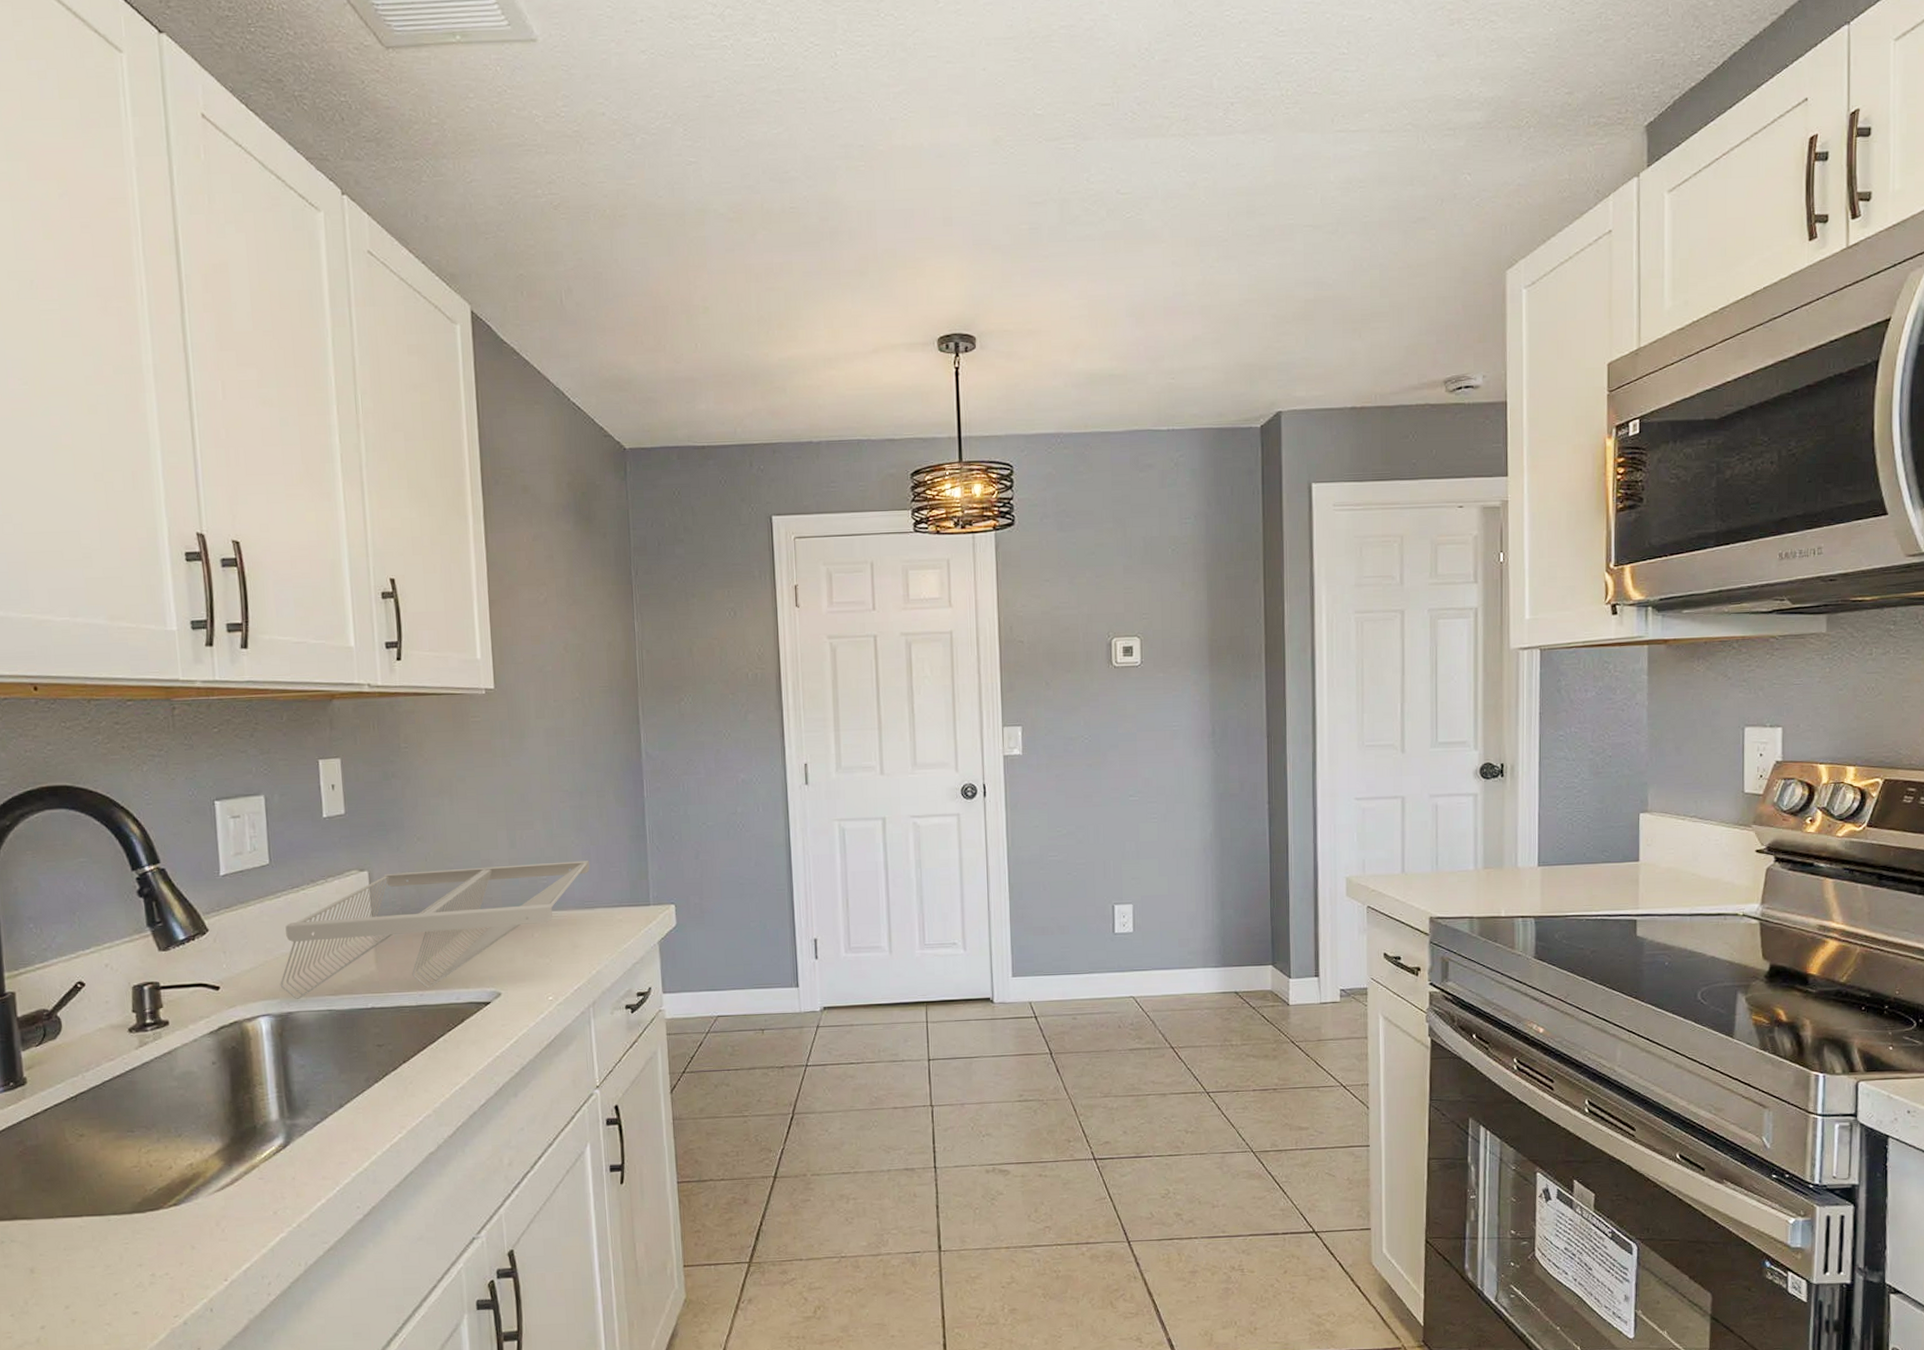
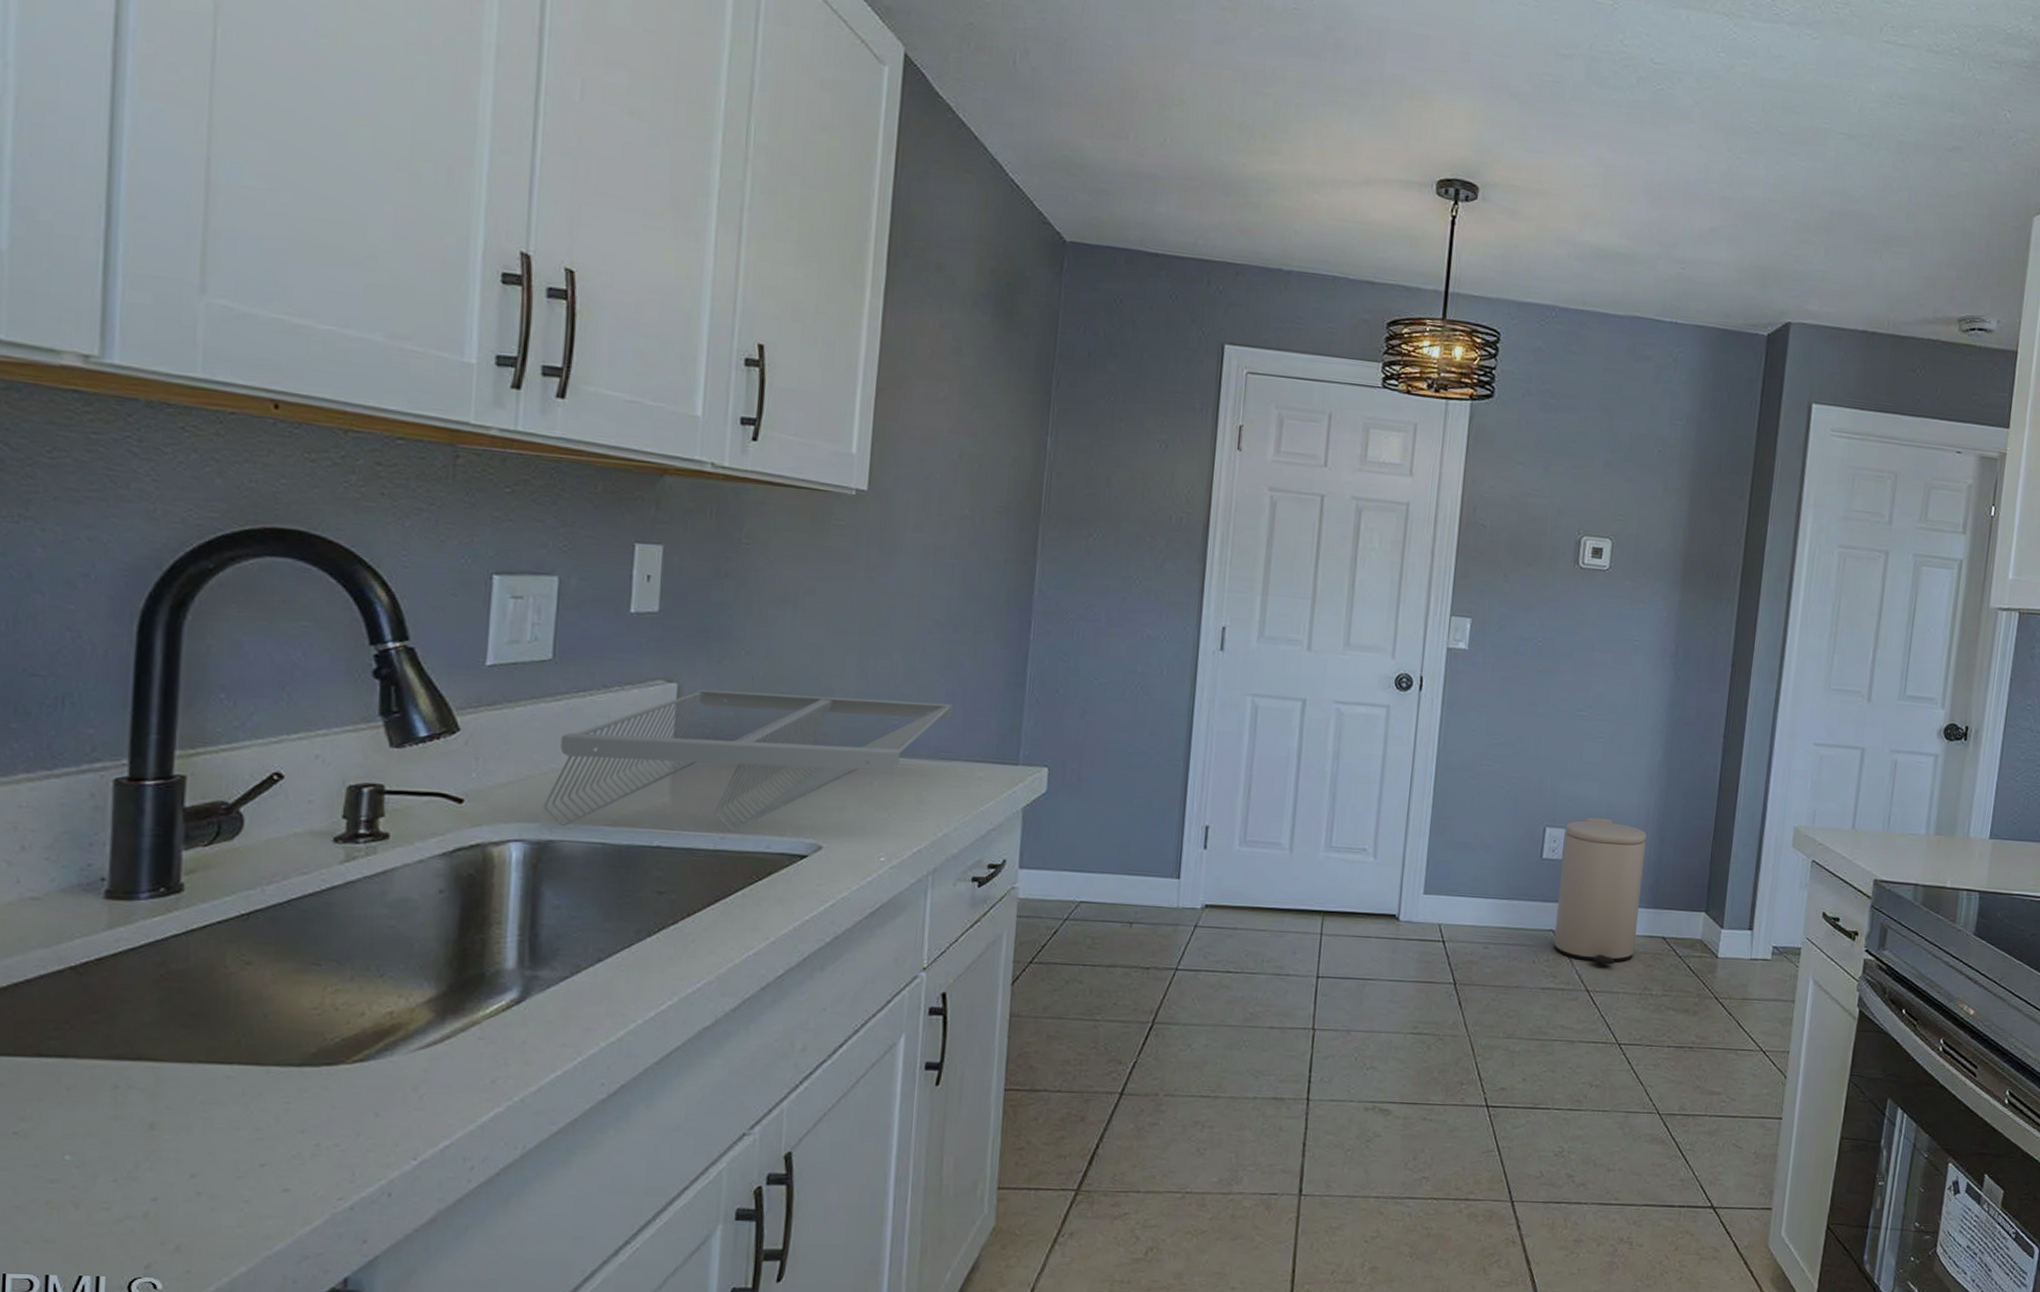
pedal bin: none [1132,891,1210,1023] -> present [1553,817,1647,965]

